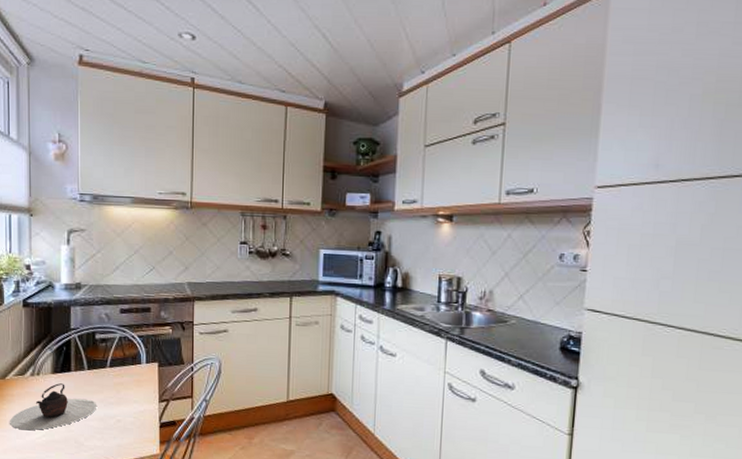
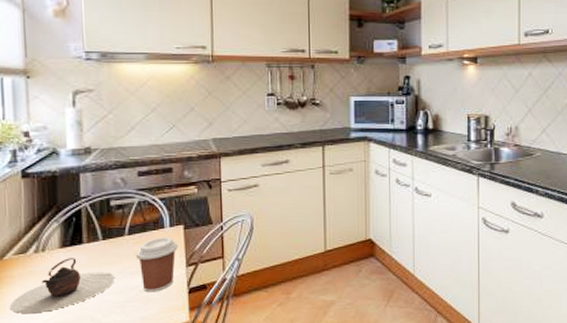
coffee cup: none [115,372,152,423] -> present [135,237,178,293]

